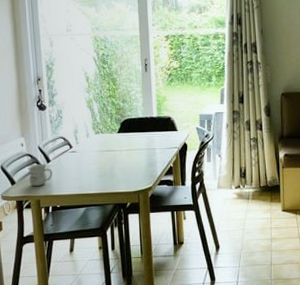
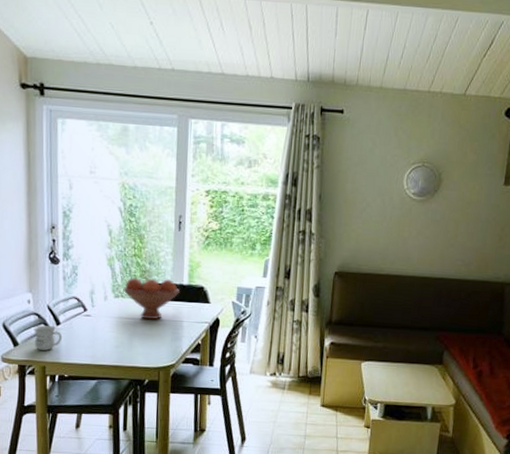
fruit bowl: none [102,114,150,150] -> present [123,278,179,320]

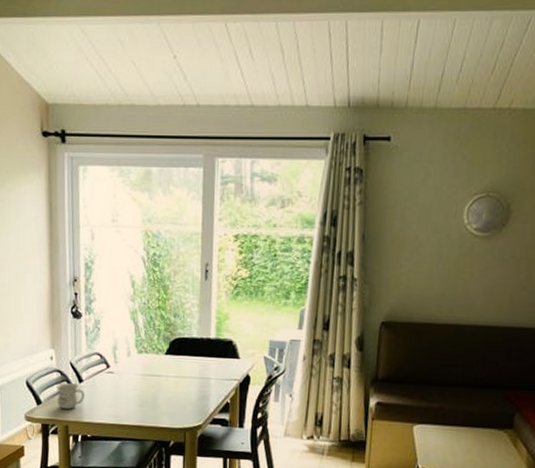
fruit bowl: present [123,278,179,320] -> none [147,332,206,377]

